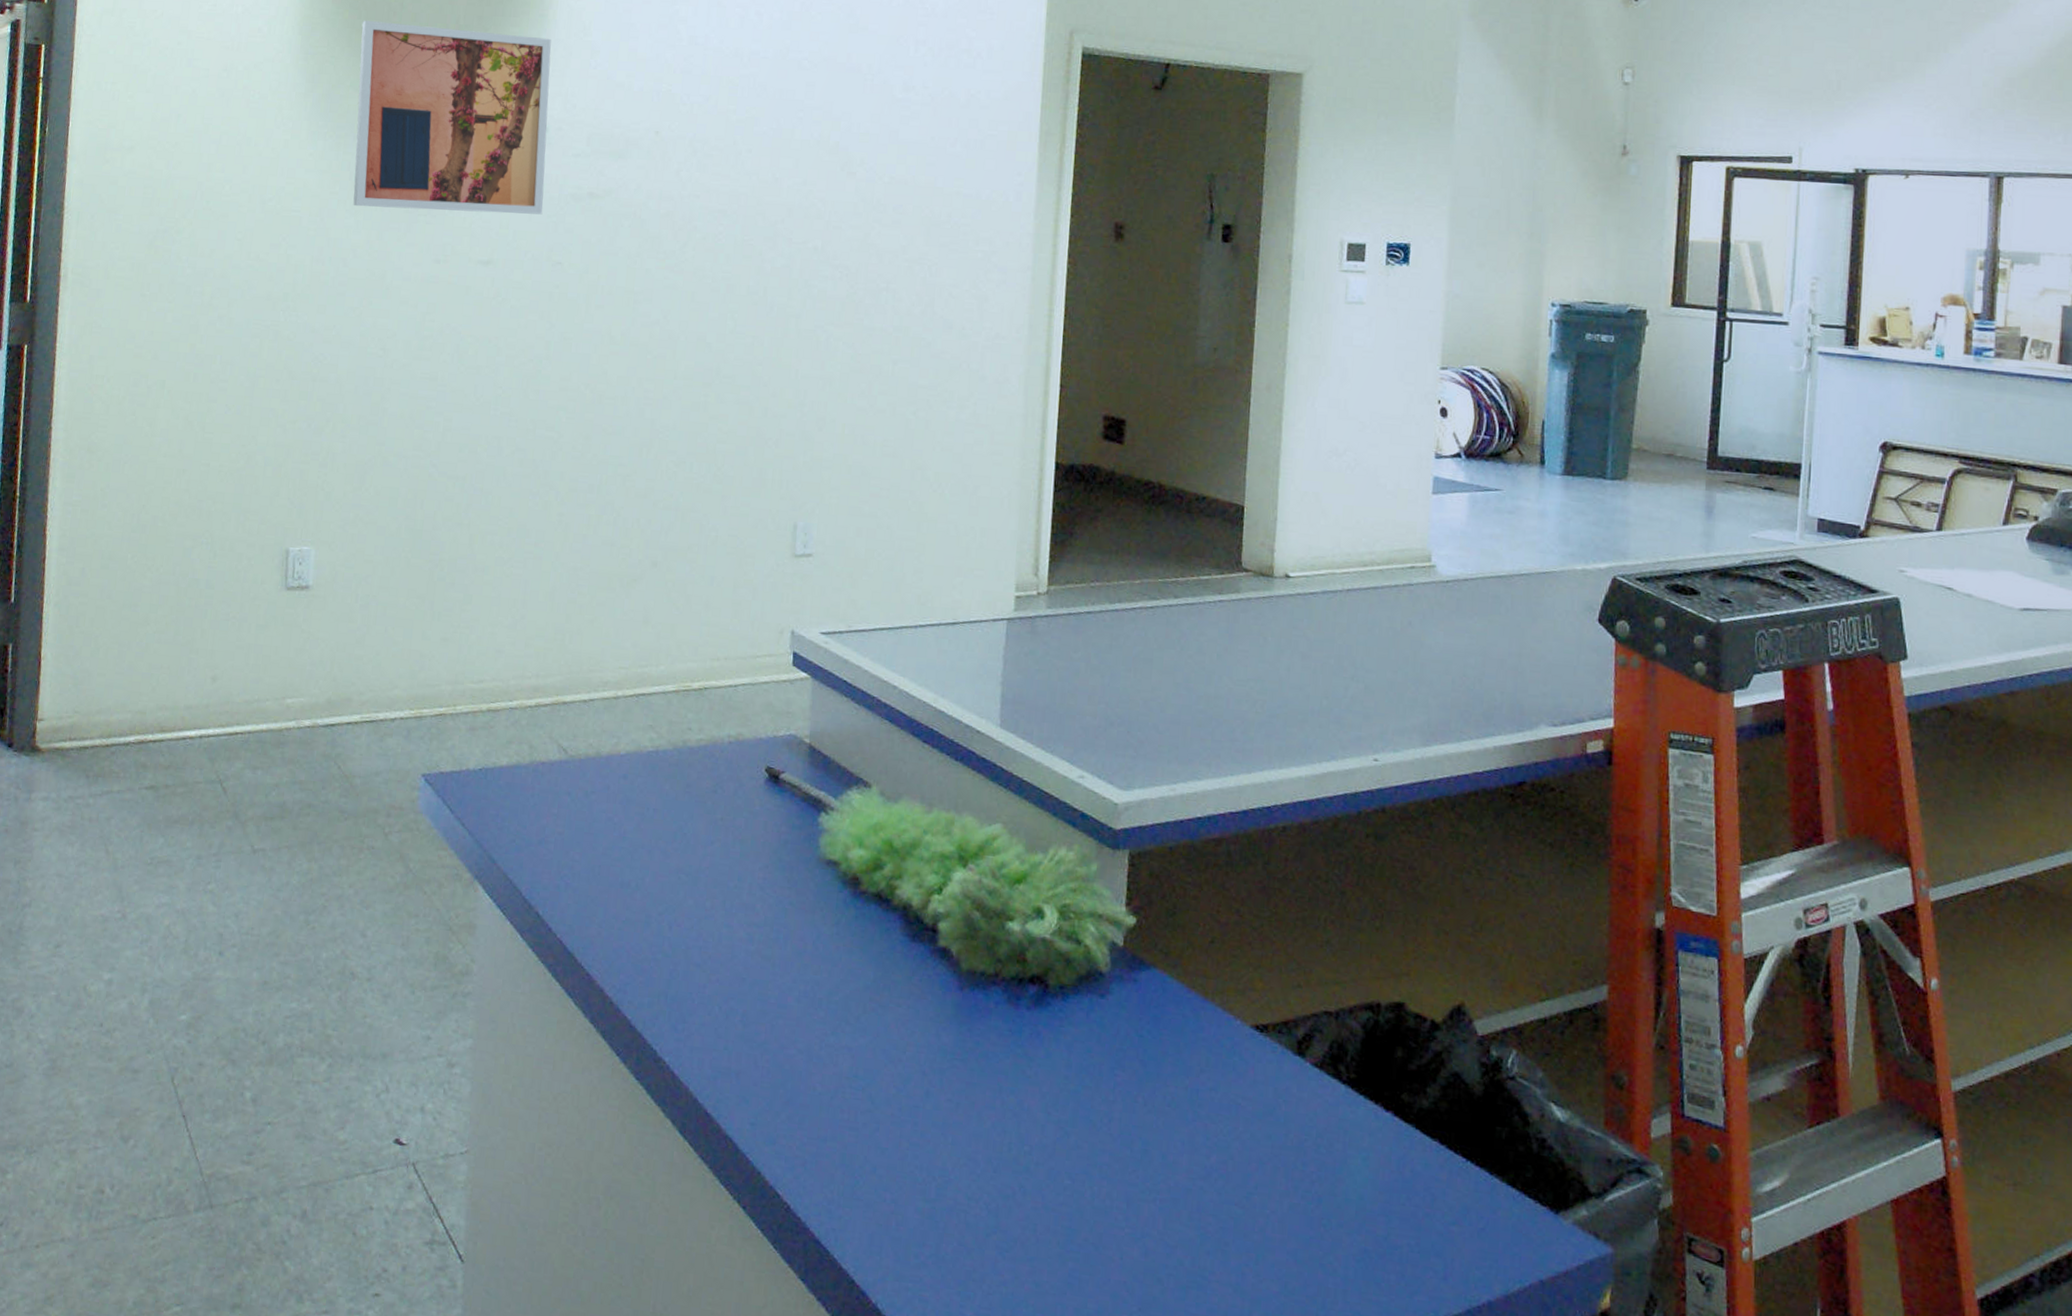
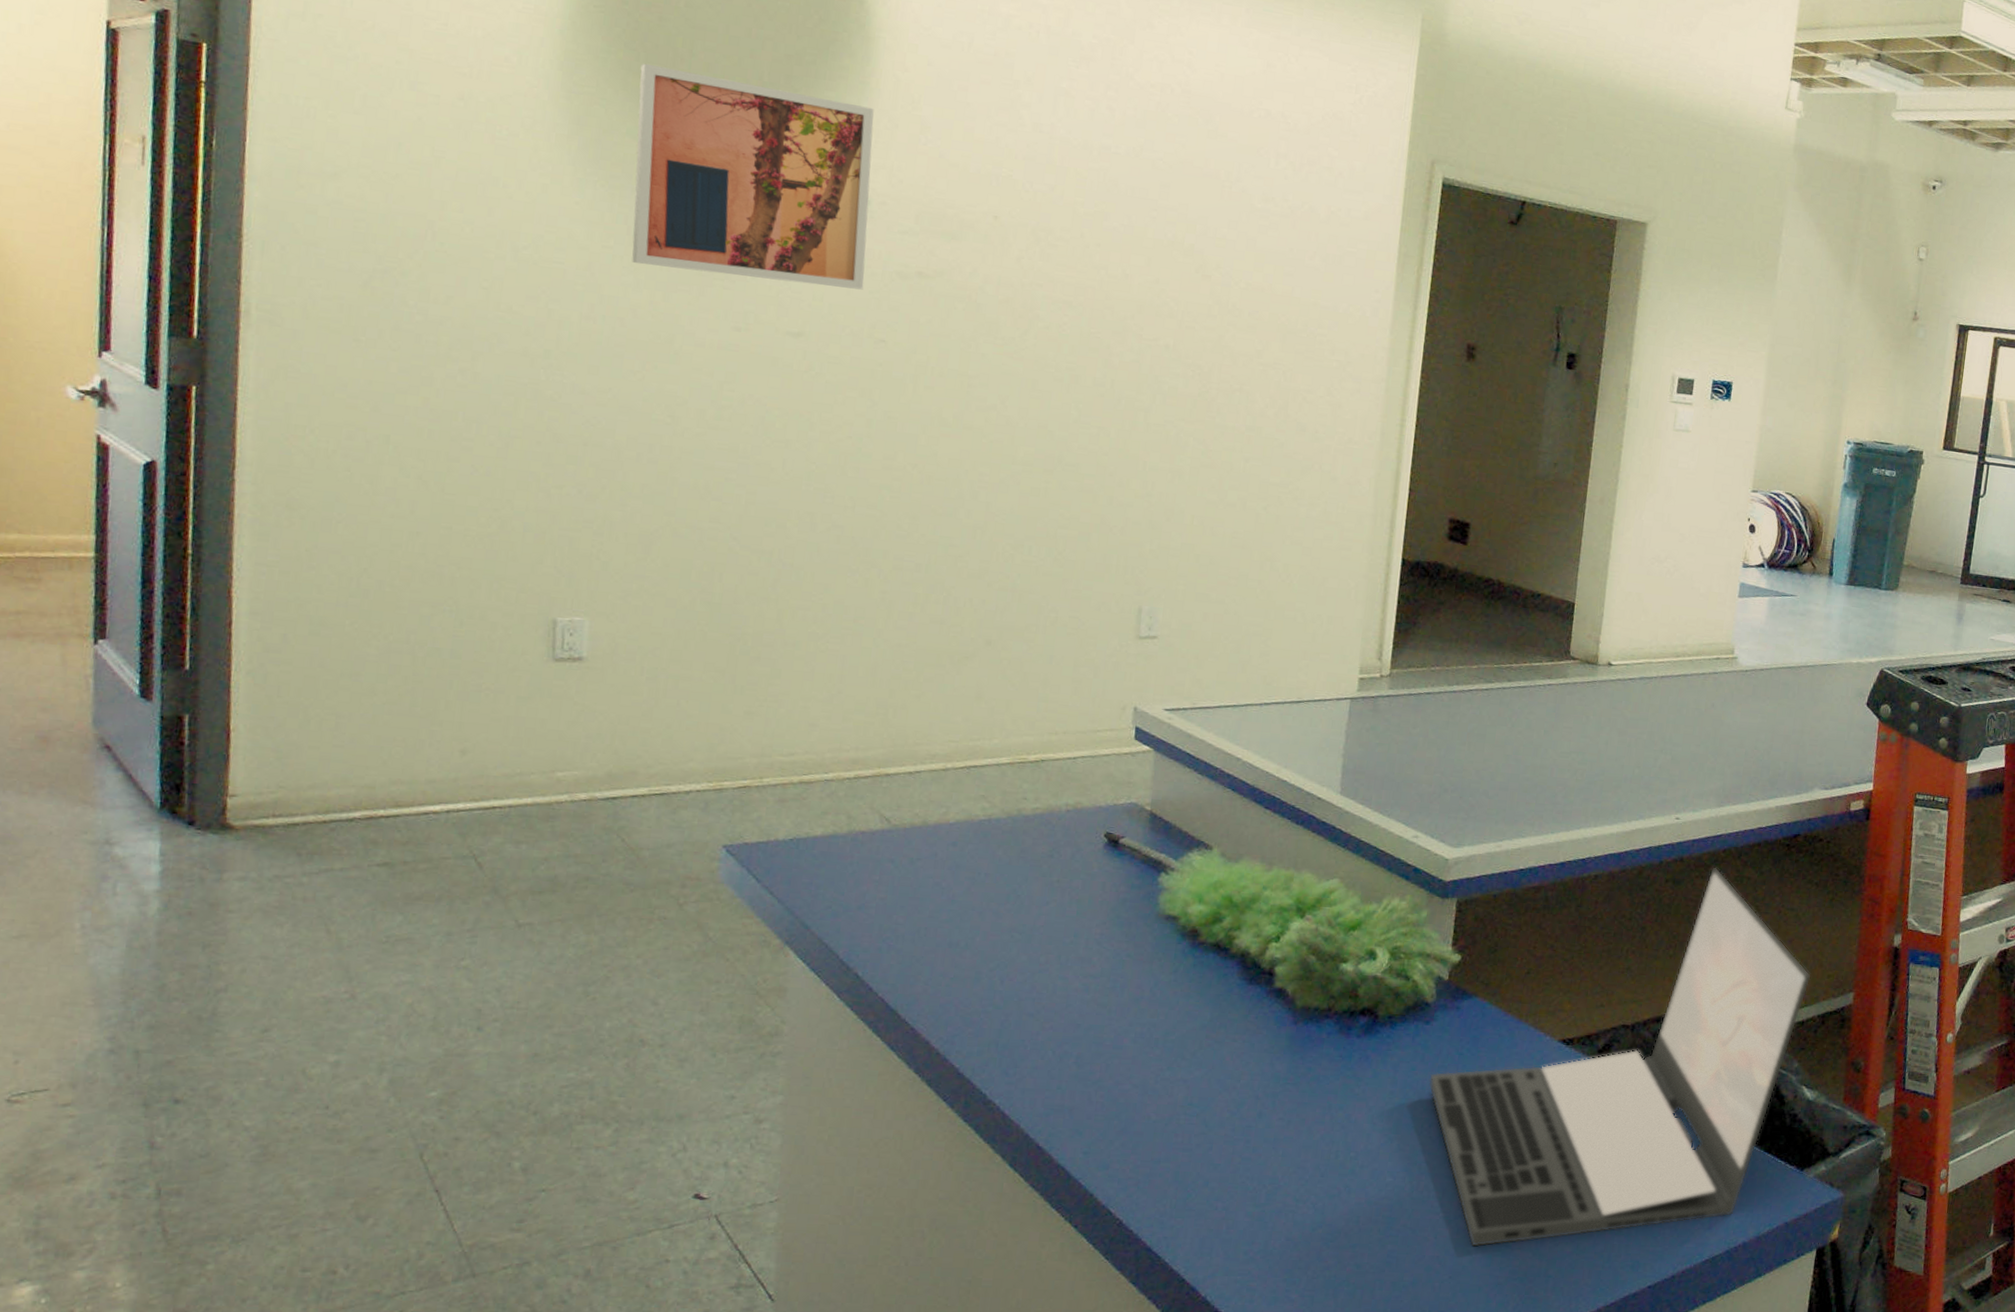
laptop: none [1106,820,1552,1275] -> present [1428,867,1811,1247]

